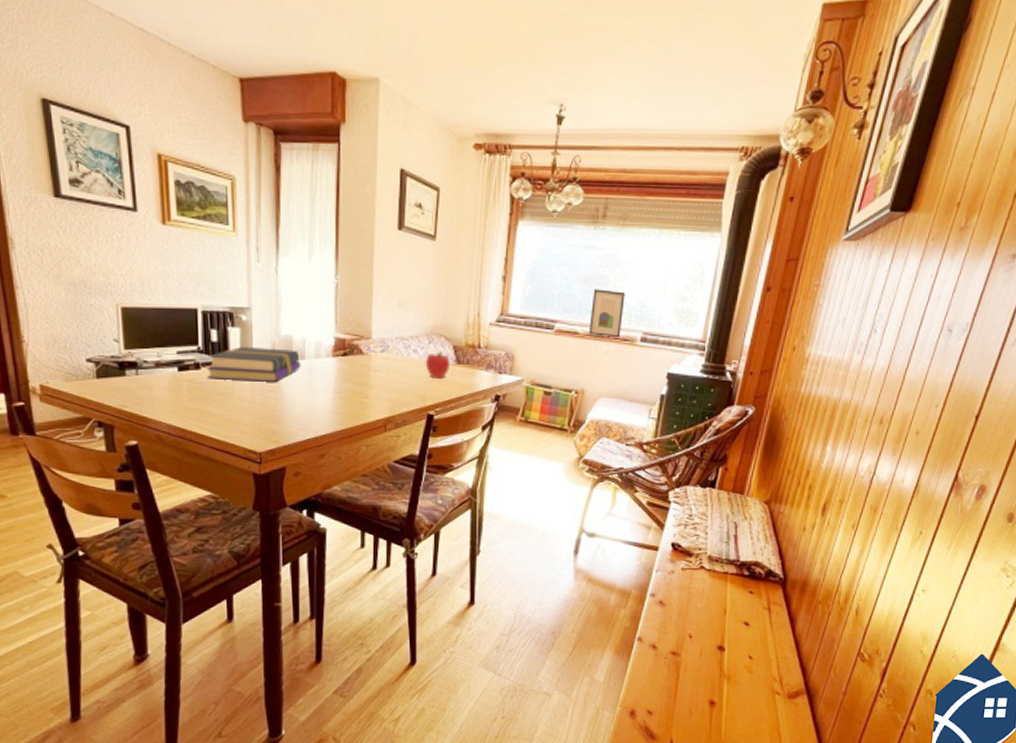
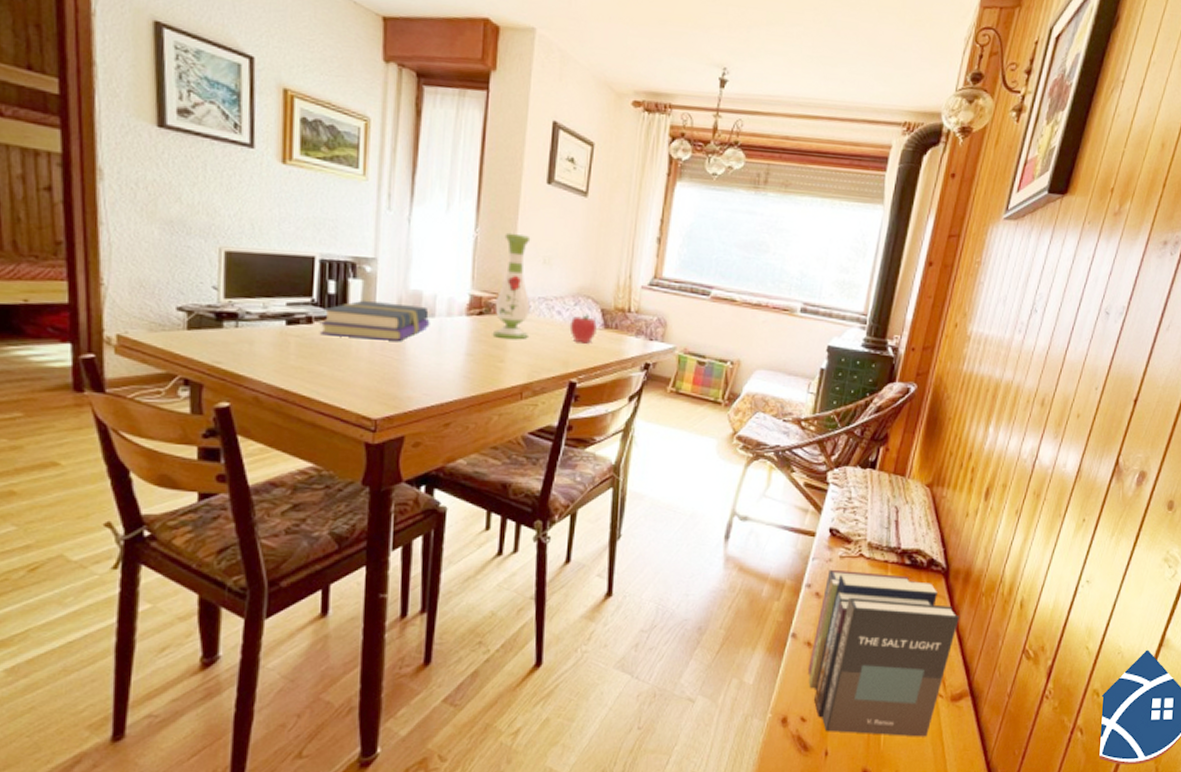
vase: none [357,278,389,378] -> present [494,232,531,340]
picture frame: present [589,289,625,338] -> none [747,256,785,308]
books: none [653,580,796,729] -> present [807,569,959,737]

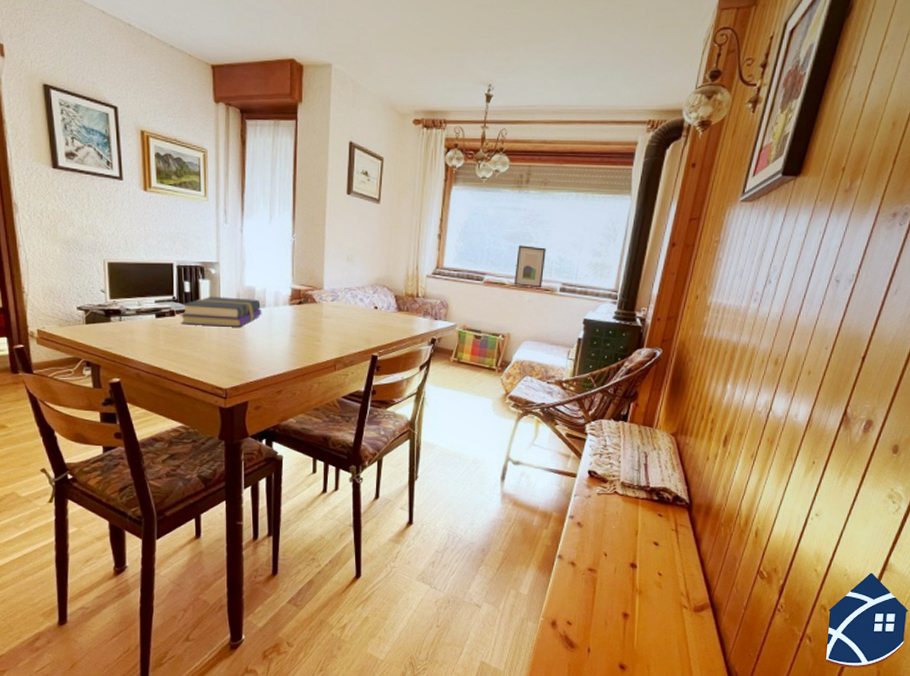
vase: present [494,232,531,340] -> none [311,236,338,323]
fruit: present [569,314,597,344] -> none [370,300,392,324]
picture frame: none [747,256,785,308] -> present [514,245,546,288]
books: present [807,569,959,737] -> none [572,504,701,640]

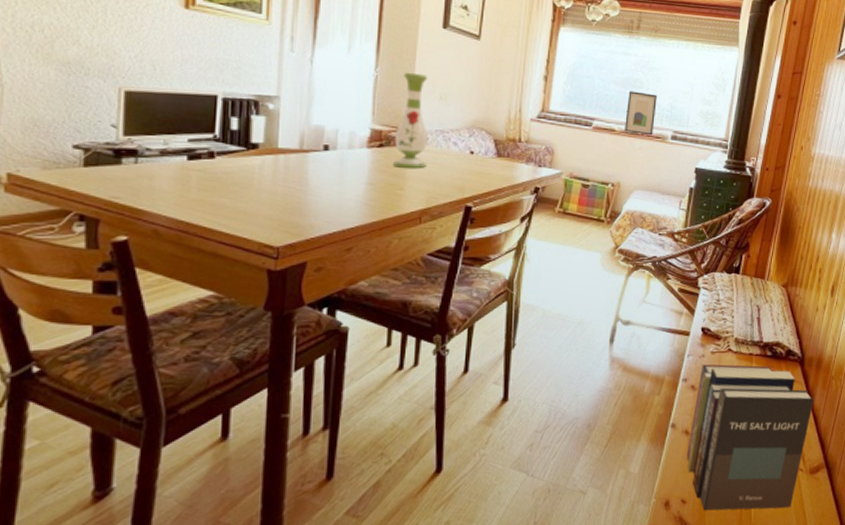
book: present [180,296,262,327] -> none [221,135,332,173]
vase: none [311,236,338,323] -> present [393,72,428,169]
books: none [572,504,701,640] -> present [686,364,814,511]

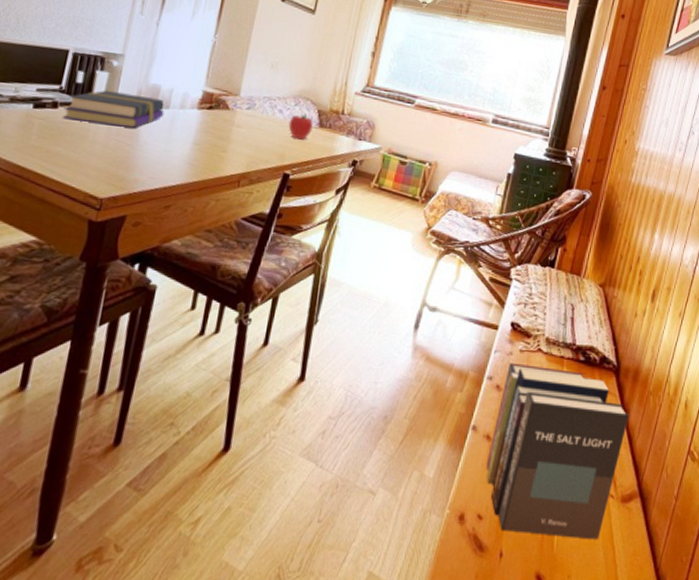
book: none [221,135,332,173] -> present [63,90,165,128]
vase: present [393,72,428,169] -> none [220,39,263,133]
fruit: none [465,144,490,171] -> present [288,113,313,140]
picture frame: present [625,91,657,136] -> none [446,72,481,118]

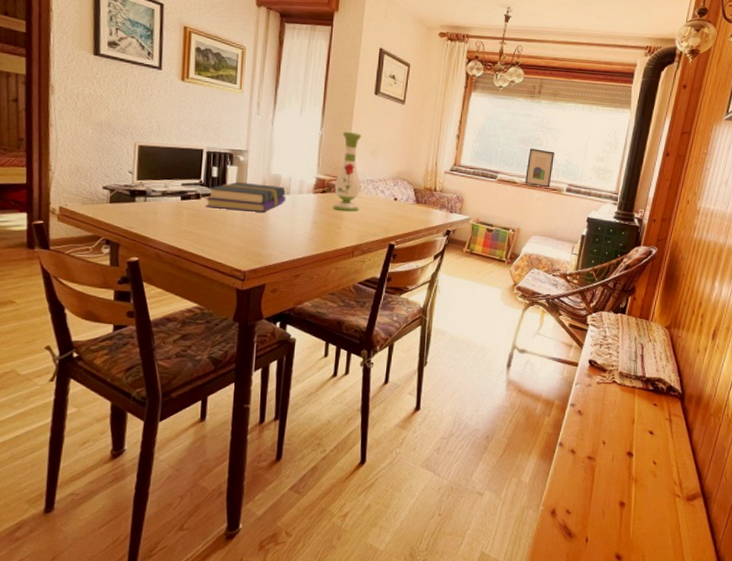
vase: none [220,39,263,133] -> present [333,131,362,212]
fruit: present [288,113,313,140] -> none [390,192,411,215]
picture frame: none [446,72,481,118] -> present [525,148,554,188]
books: present [486,362,629,540] -> none [572,392,693,529]

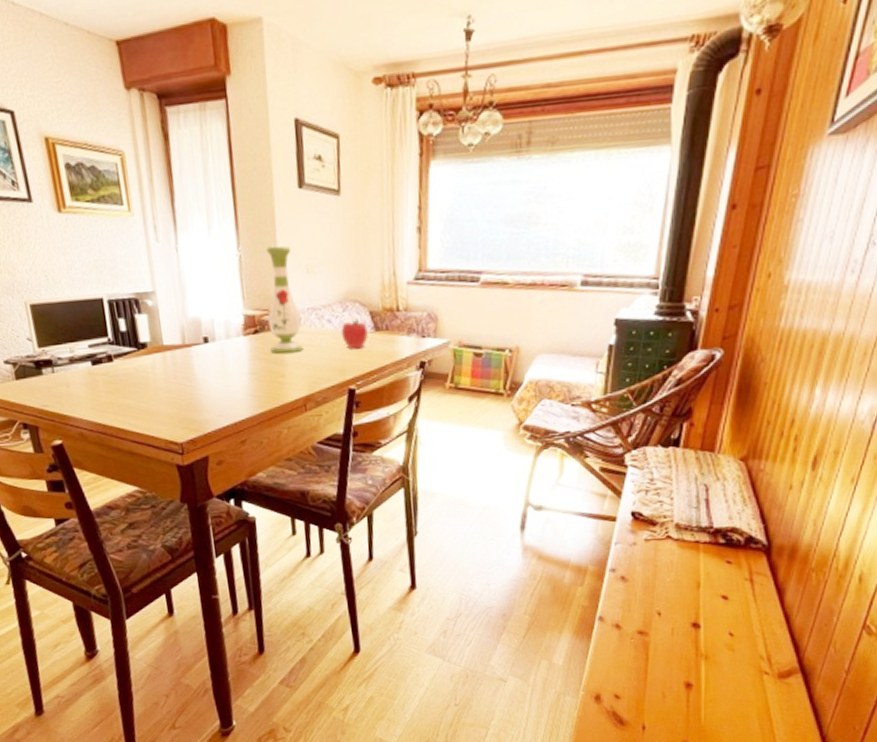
book: present [205,181,286,212] -> none [118,332,213,371]
fruit: none [390,192,411,215] -> present [340,318,368,349]
picture frame: present [525,148,554,188] -> none [520,229,559,285]

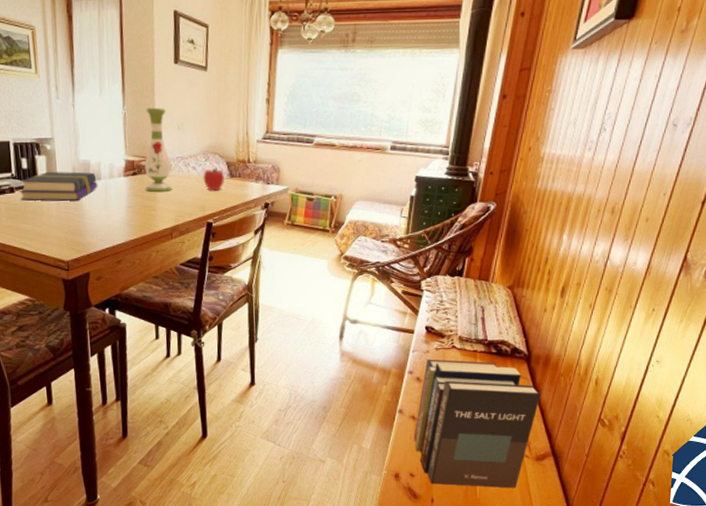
book: none [118,332,213,371] -> present [19,171,98,201]
books: none [618,552,785,713] -> present [413,359,541,488]

